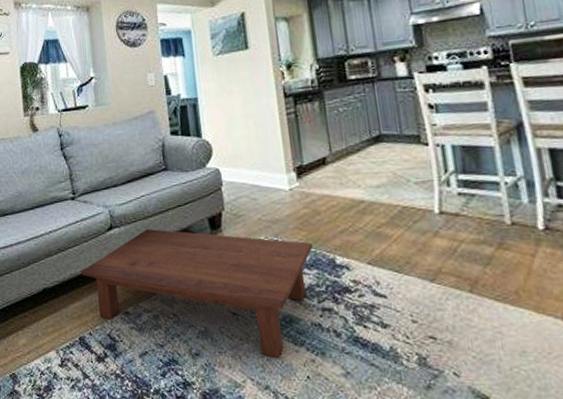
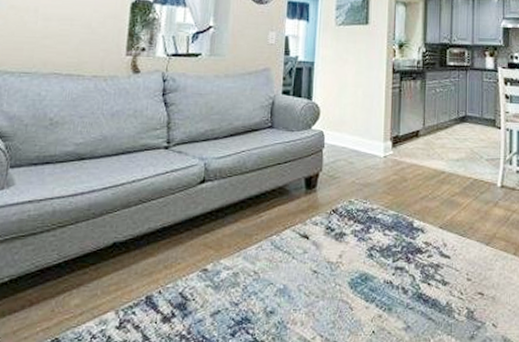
coffee table: present [80,229,314,359] -> none [161,185,397,315]

